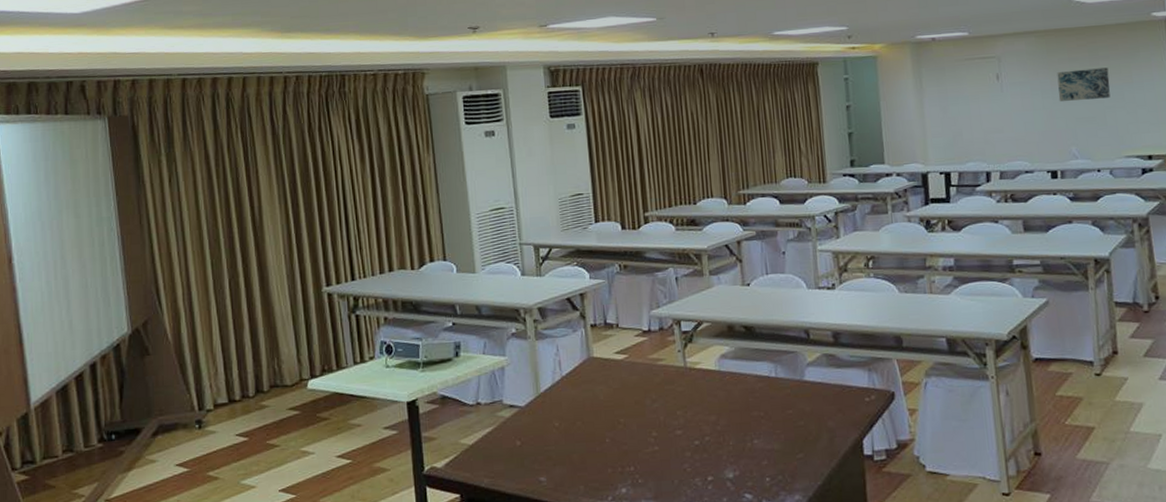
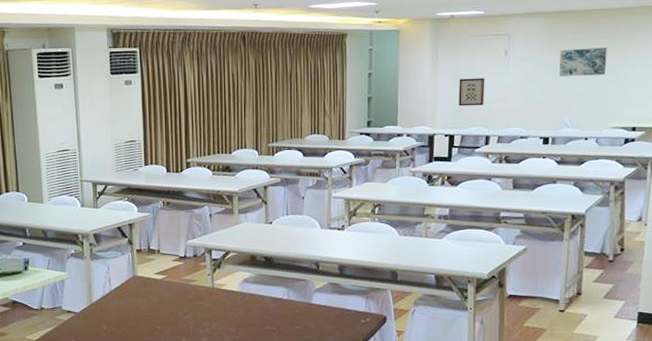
wall art: none [948,106,980,140] -> present [459,78,485,106]

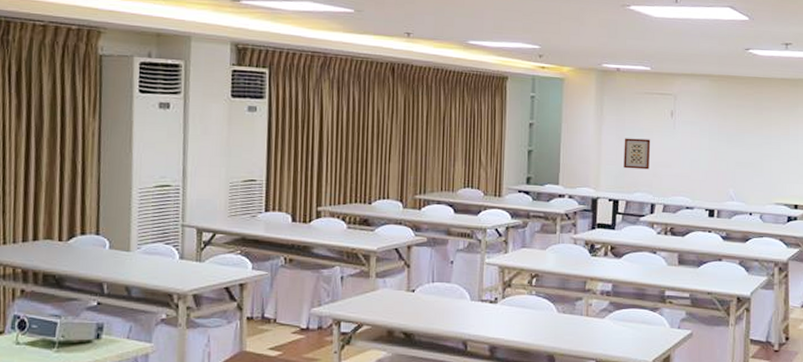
wall art: present [558,47,607,77] -> none [723,116,770,147]

